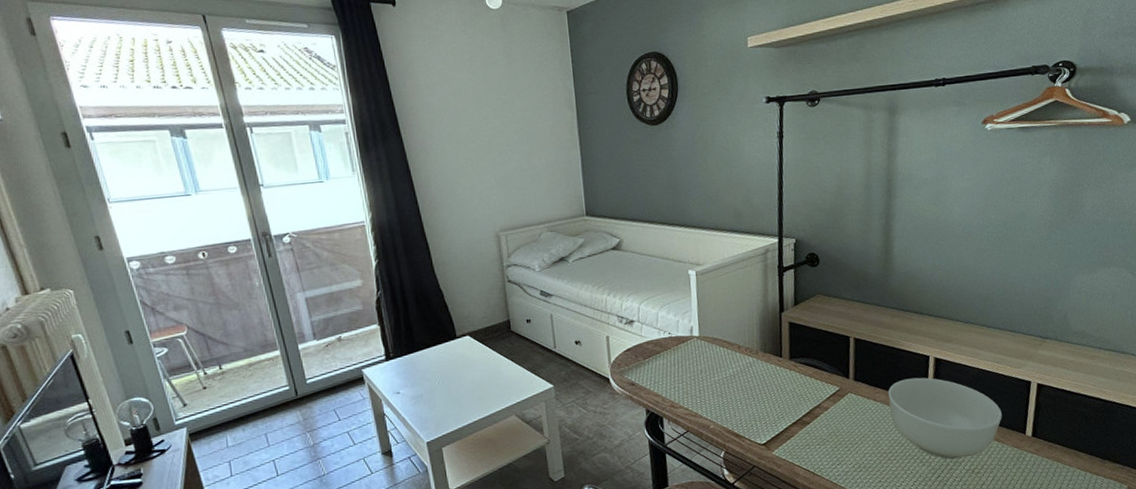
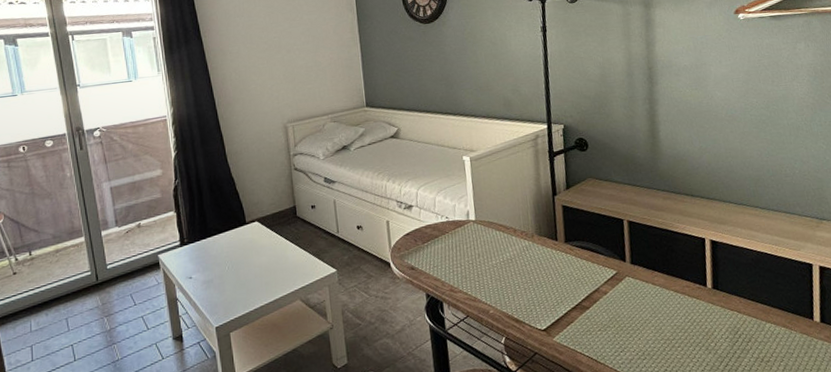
bowl: present [887,377,1002,459] -> none [666,260,787,347]

